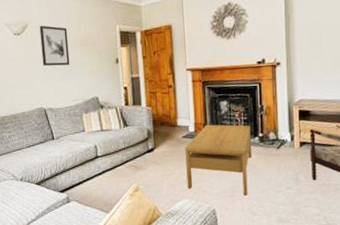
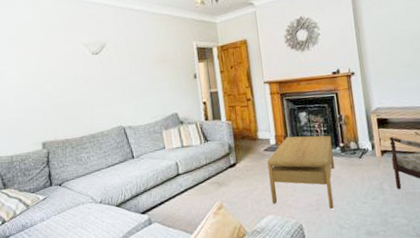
wall art: present [39,25,70,67] -> none [117,44,149,84]

